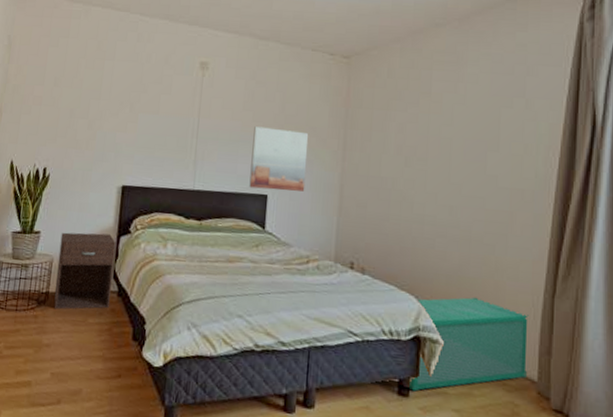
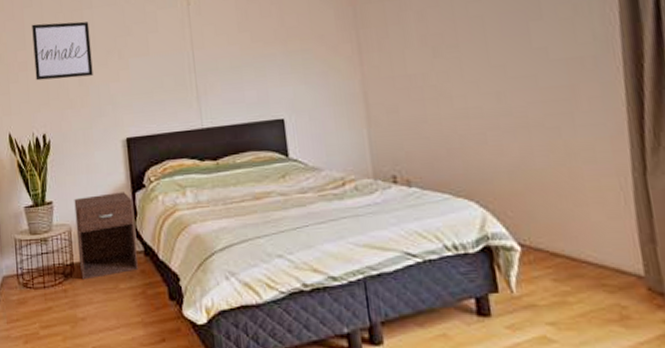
wall art: none [47,63,109,122] -> present [32,21,93,81]
wall art: present [249,126,309,192] -> none [254,42,325,115]
storage bin: present [406,297,529,392] -> none [477,190,630,309]

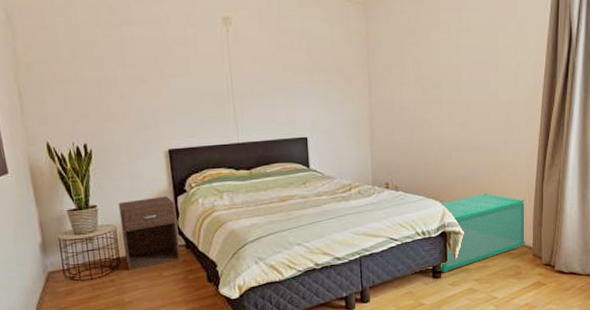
wall art: present [32,21,93,81] -> none [66,35,135,92]
storage bin: none [477,190,630,309] -> present [439,193,525,273]

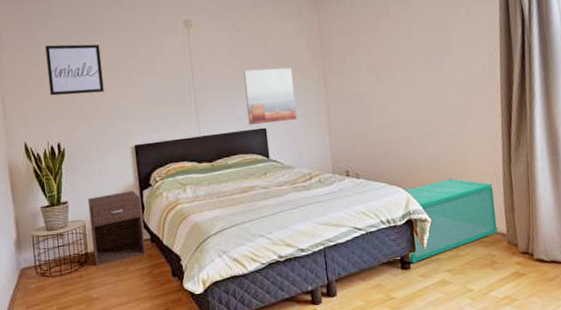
wall art: none [66,35,135,92] -> present [45,44,104,96]
wall art: none [286,74,340,133] -> present [243,67,298,125]

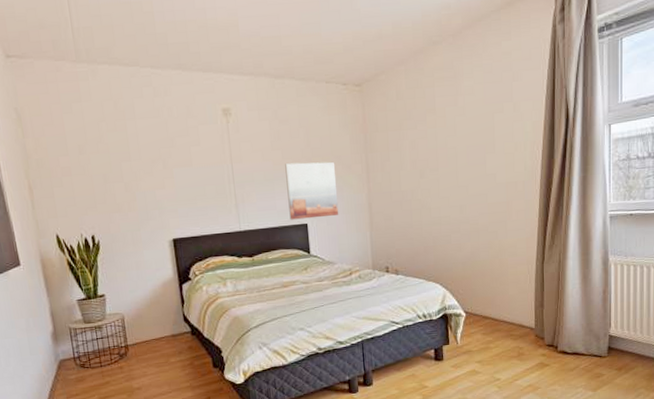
wall art: present [45,44,104,96] -> none [73,130,139,186]
nightstand: present [88,191,145,266] -> none [125,284,186,358]
storage bin: present [404,178,498,264] -> none [441,275,527,355]

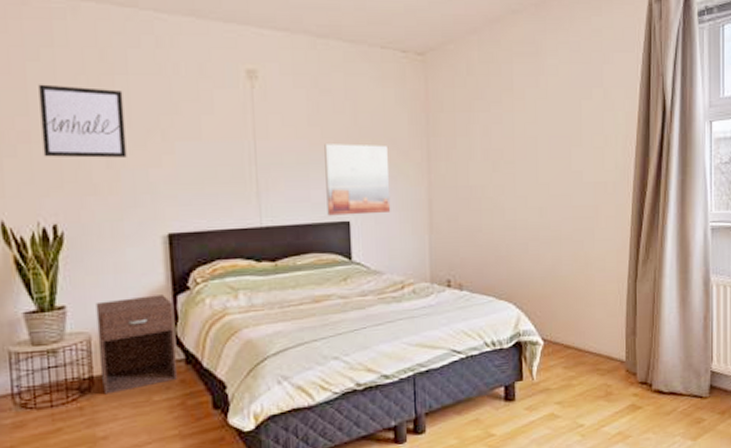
wall art: none [73,130,139,186] -> present [38,84,127,158]
nightstand: none [125,284,186,358] -> present [96,294,177,395]

